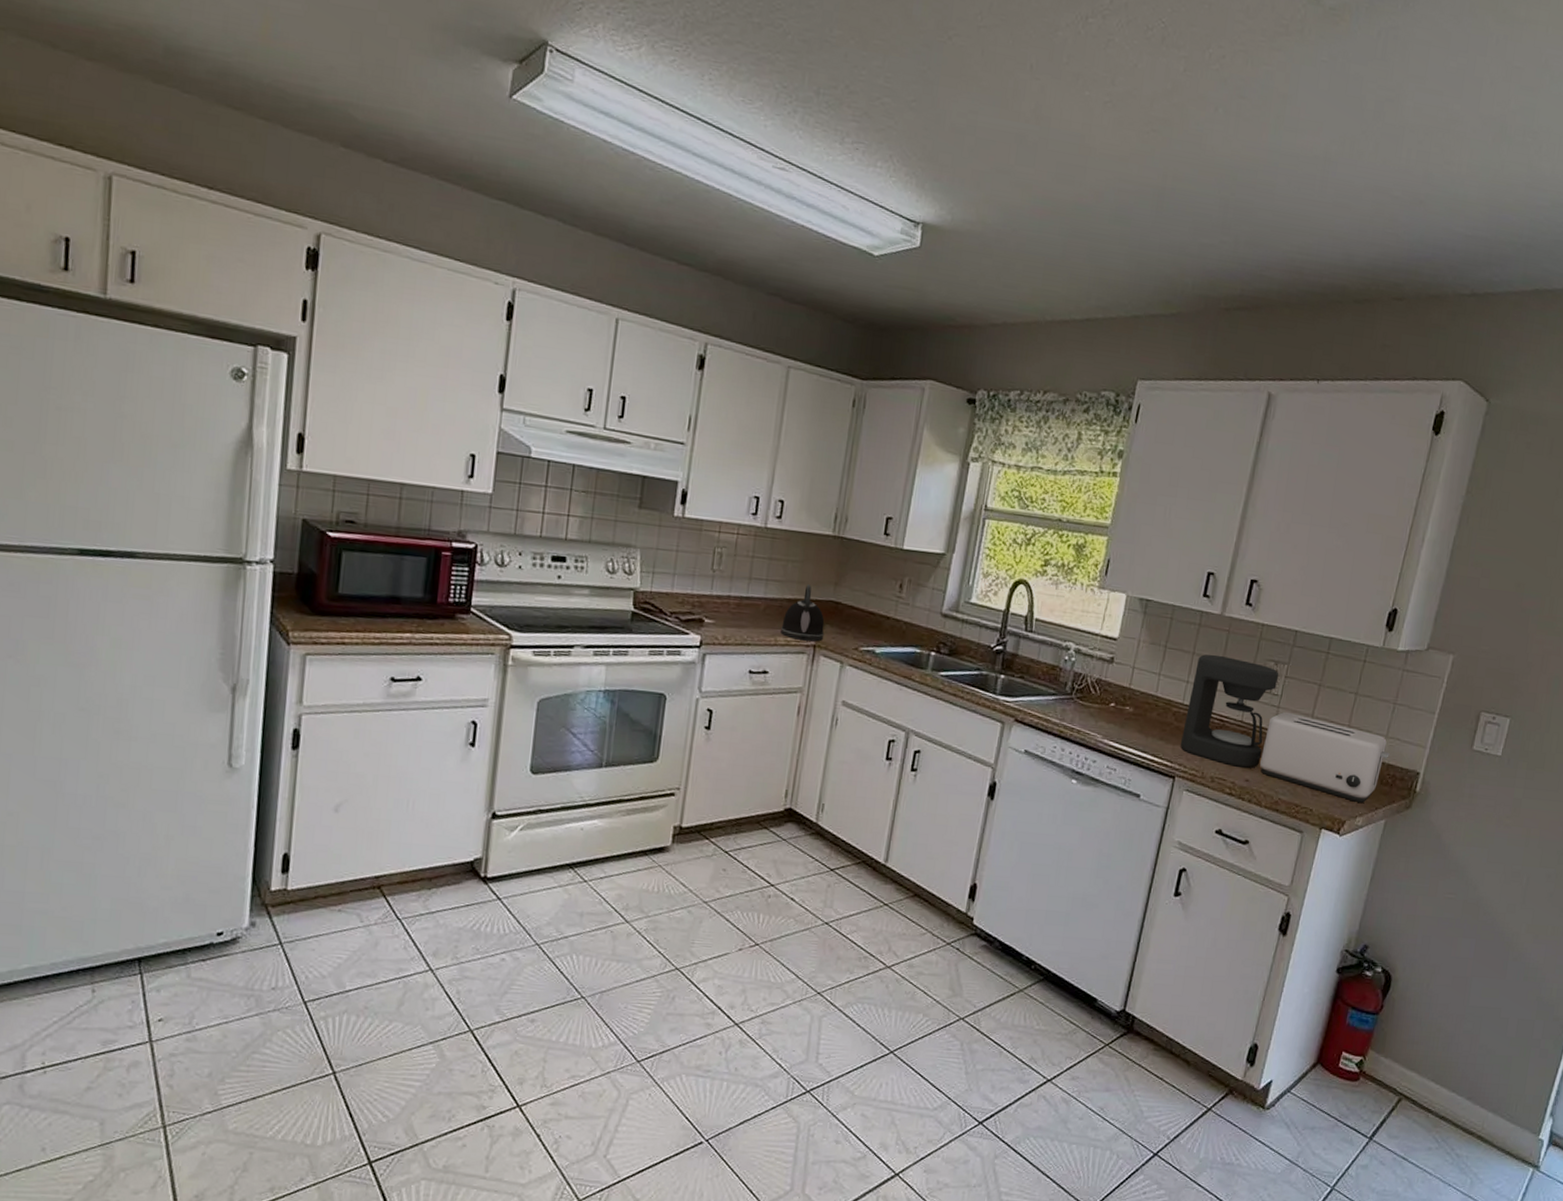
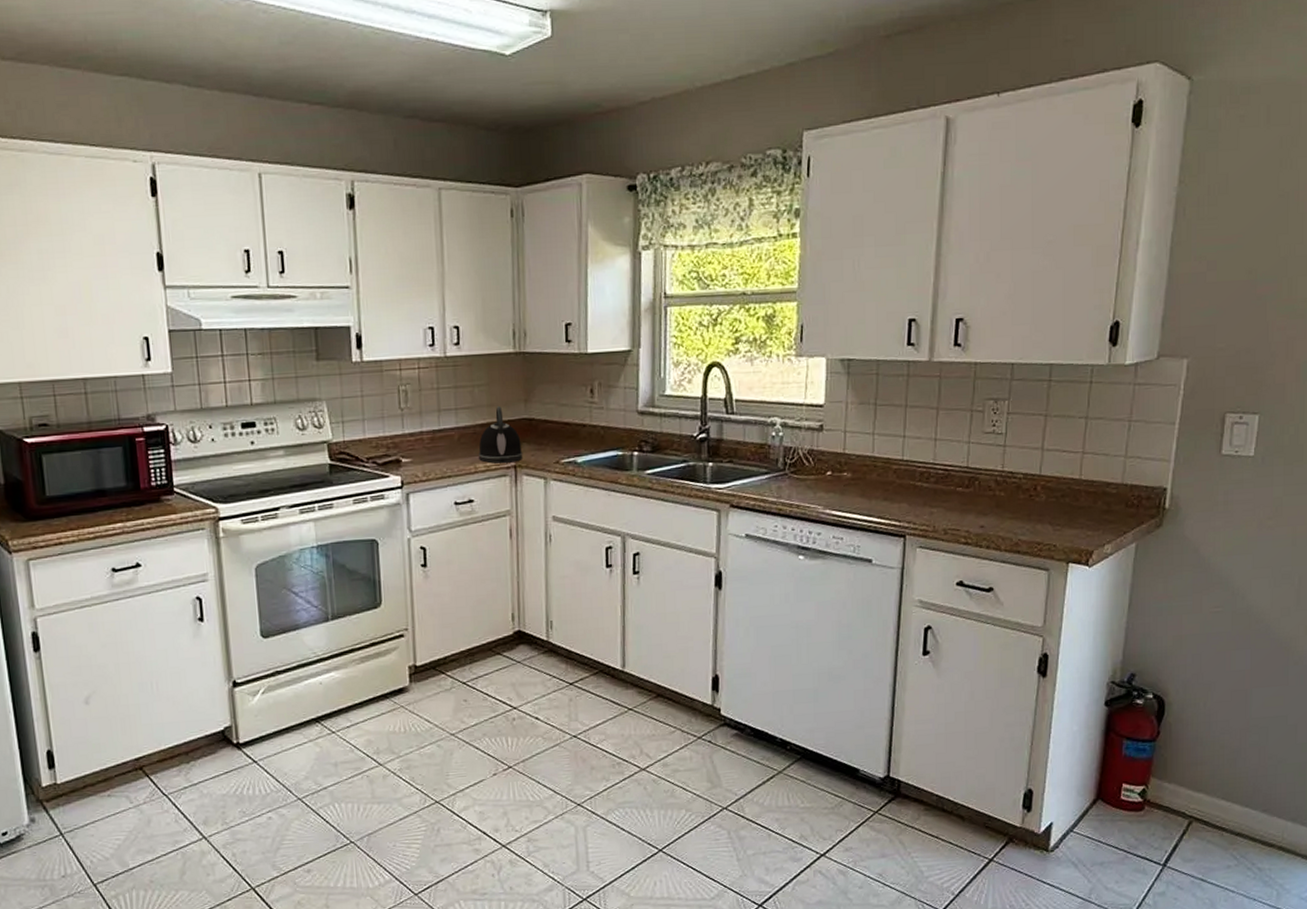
coffee maker: present [1180,654,1279,769] -> none [906,403,1001,515]
toaster: present [1259,711,1390,803] -> none [992,449,1131,530]

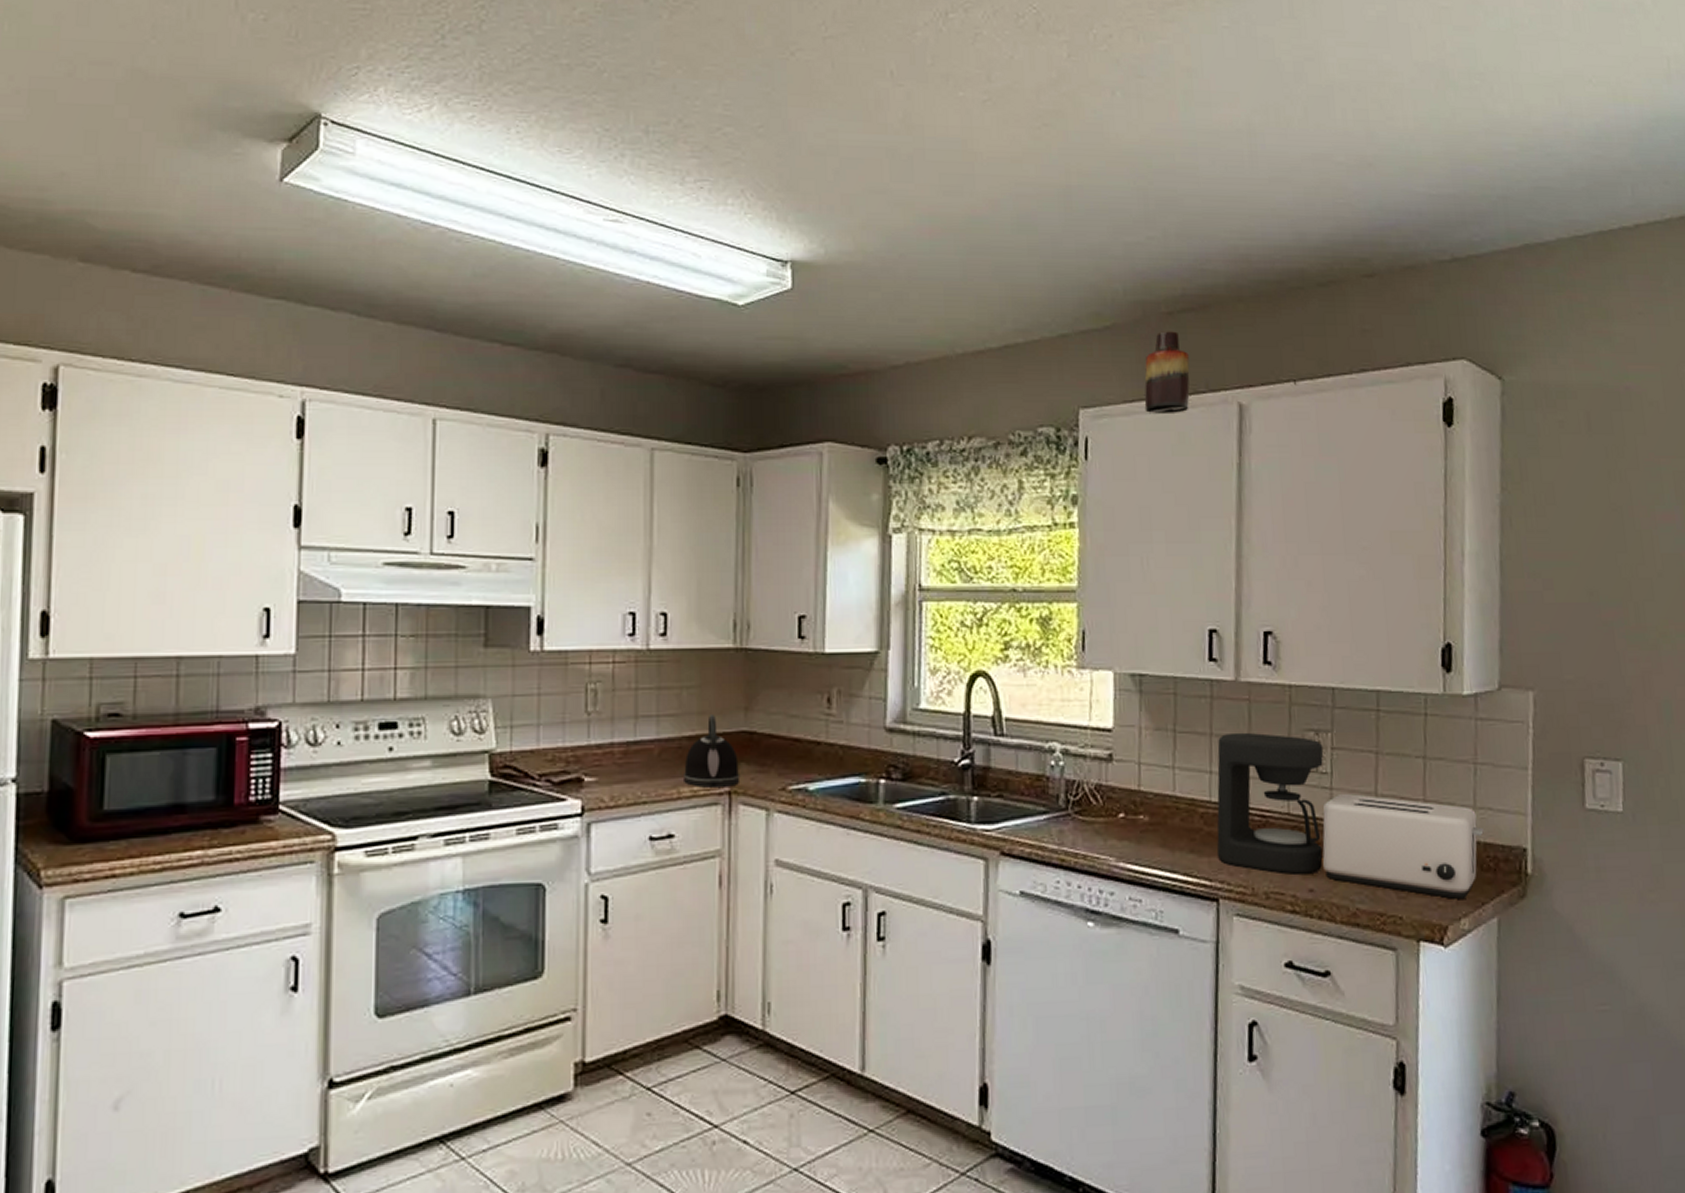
vase: none [861,53,903,132] -> present [1144,331,1190,415]
coffee maker: none [906,403,1001,515] -> present [1216,732,1324,875]
toaster: none [992,449,1131,530] -> present [1322,793,1484,899]

